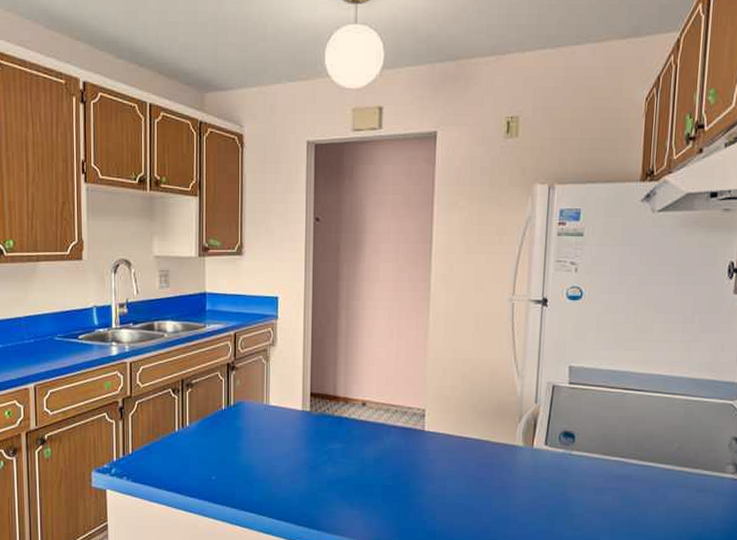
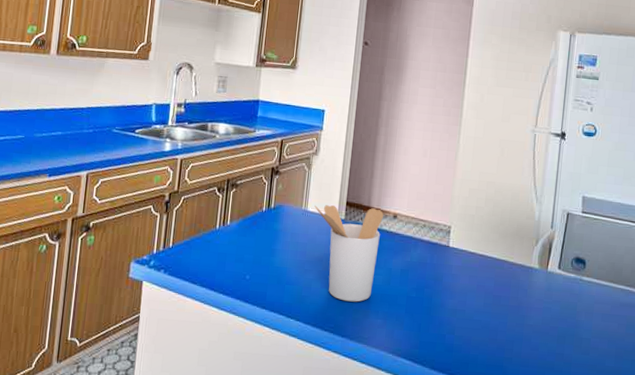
utensil holder: none [276,397,351,495] -> present [314,205,384,302]

